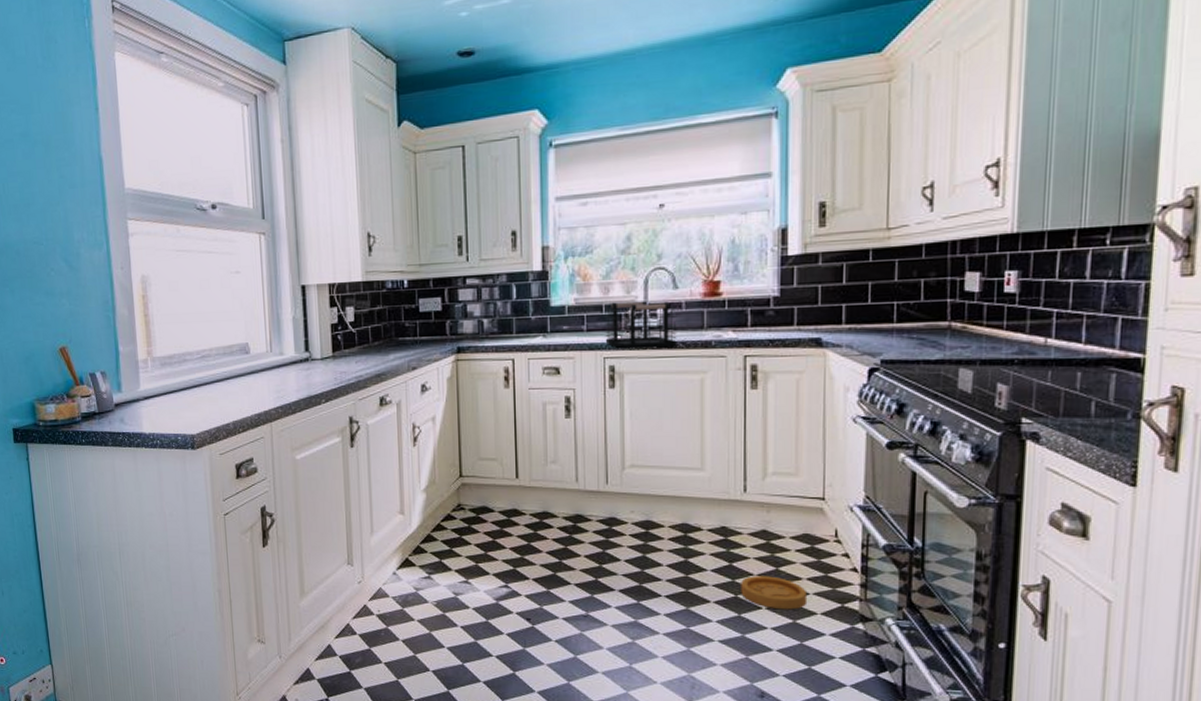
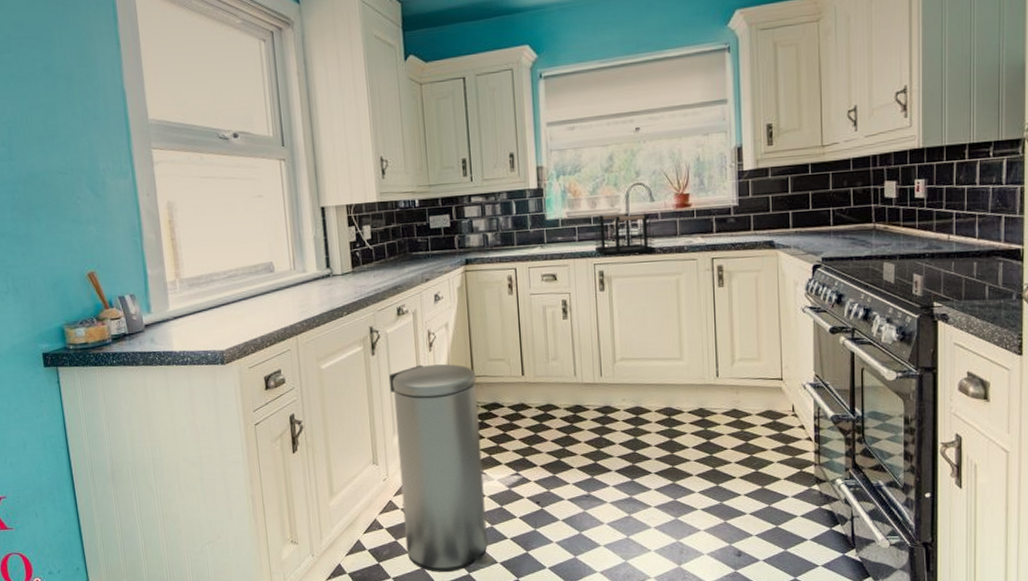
pedal bin: none [369,460,476,687] -> present [389,364,494,572]
pet bowl: present [741,576,806,610] -> none [717,449,772,478]

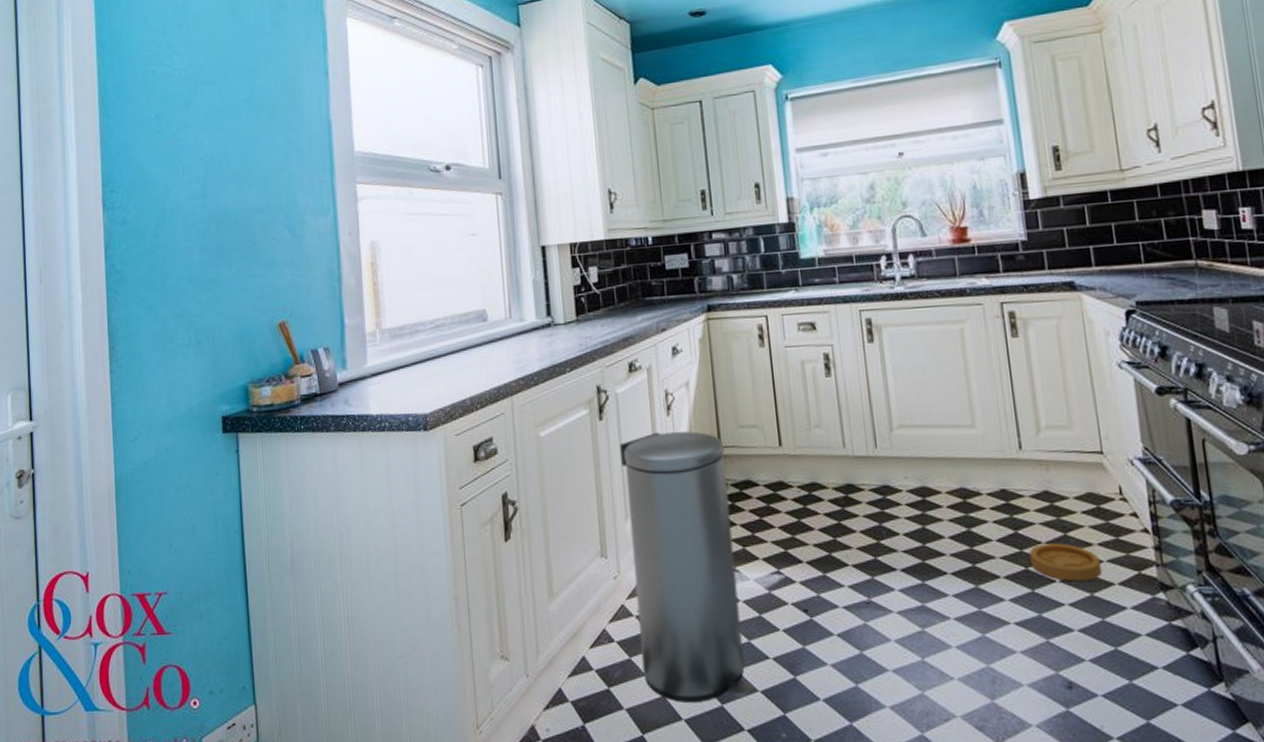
dish rack: present [593,213,656,256] -> none [856,250,932,301]
pet bowl: none [717,449,772,478] -> present [1029,543,1101,582]

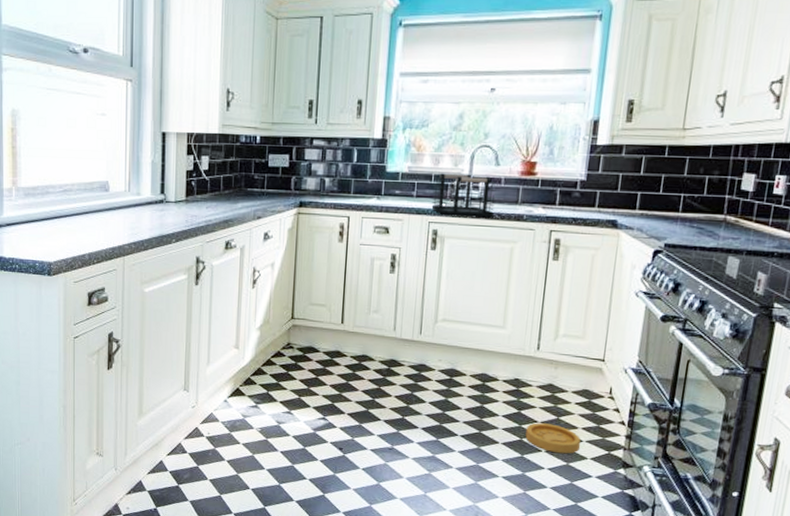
pedal bin: present [620,431,753,702] -> none [206,300,296,504]
dish rack: none [856,250,932,301] -> present [431,173,496,218]

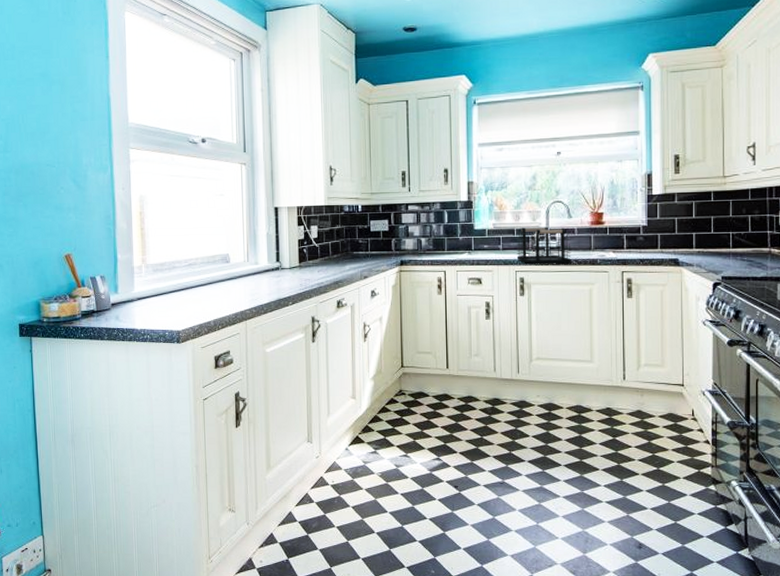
pet bowl: present [525,423,580,454] -> none [622,448,672,475]

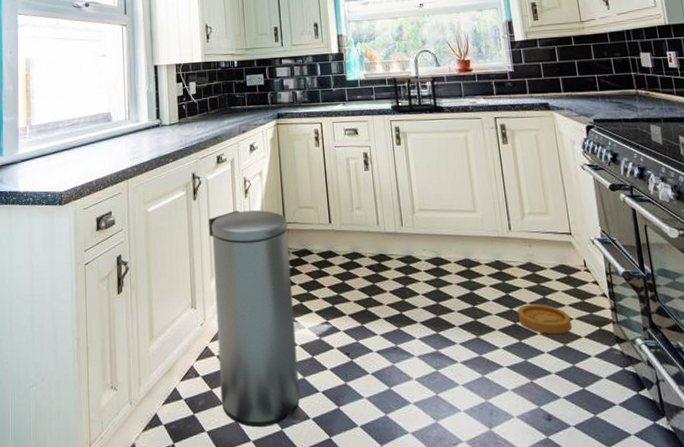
pedal bin: none [327,353,413,547] -> present [209,210,306,427]
pet bowl: none [622,448,672,475] -> present [517,304,572,335]

